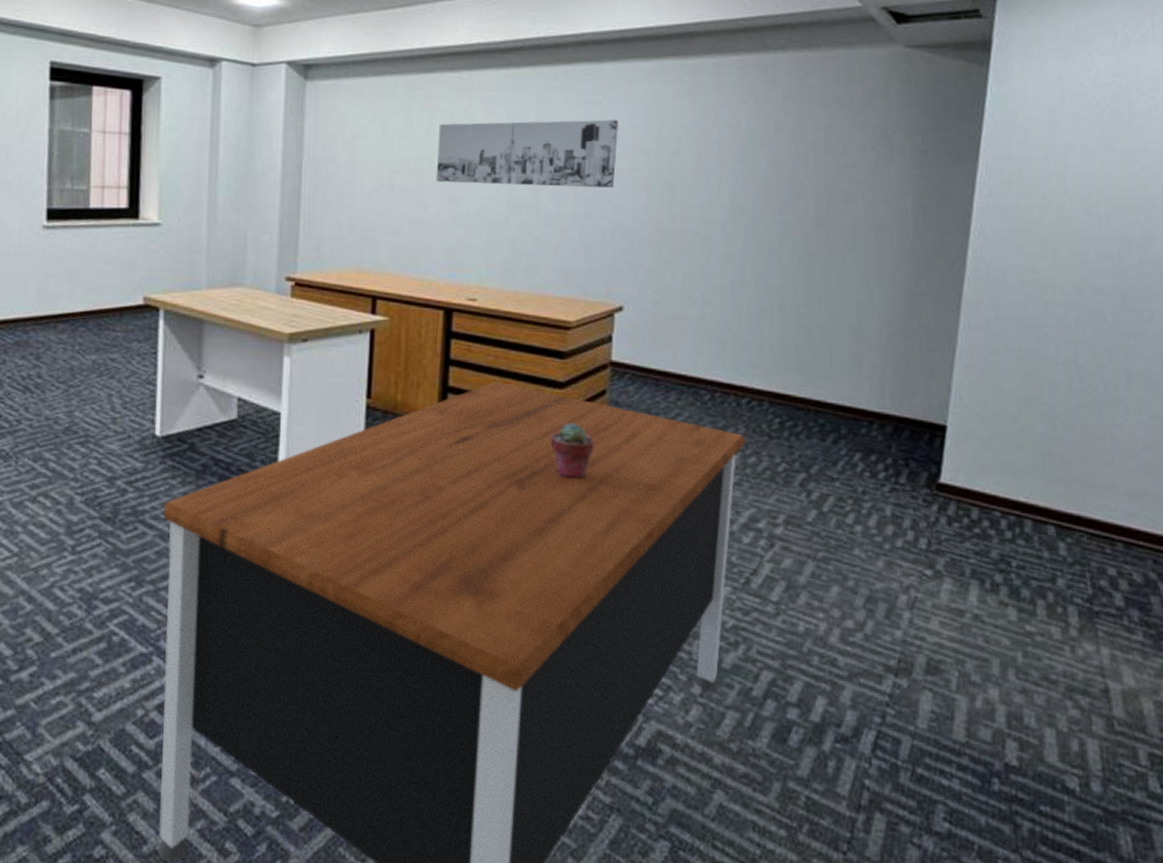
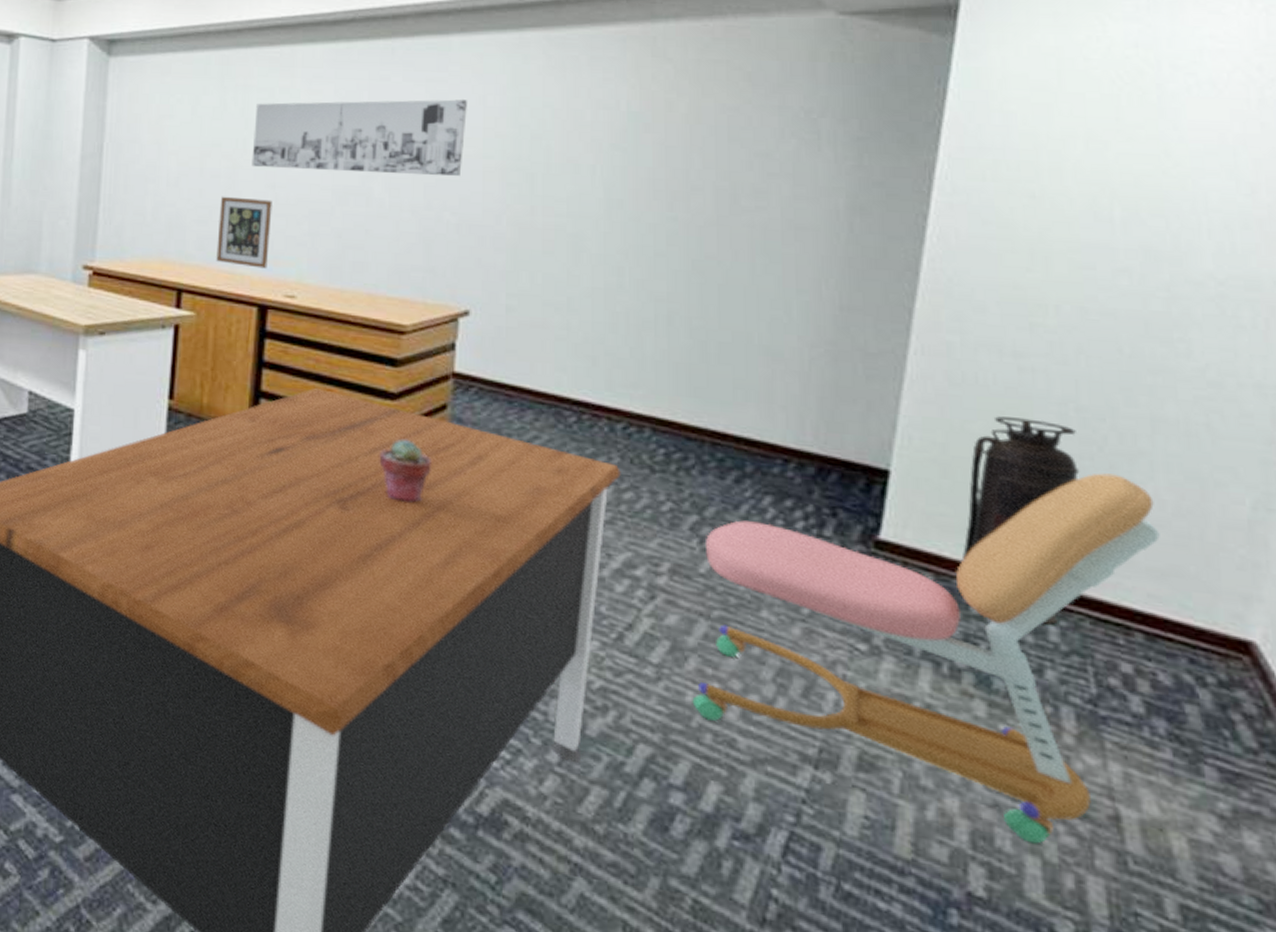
wall art: none [406,209,455,275] -> present [216,196,272,269]
office chair: none [803,418,1133,718] -> present [692,473,1160,844]
fire extinguisher: none [998,377,1080,542] -> present [961,416,1080,625]

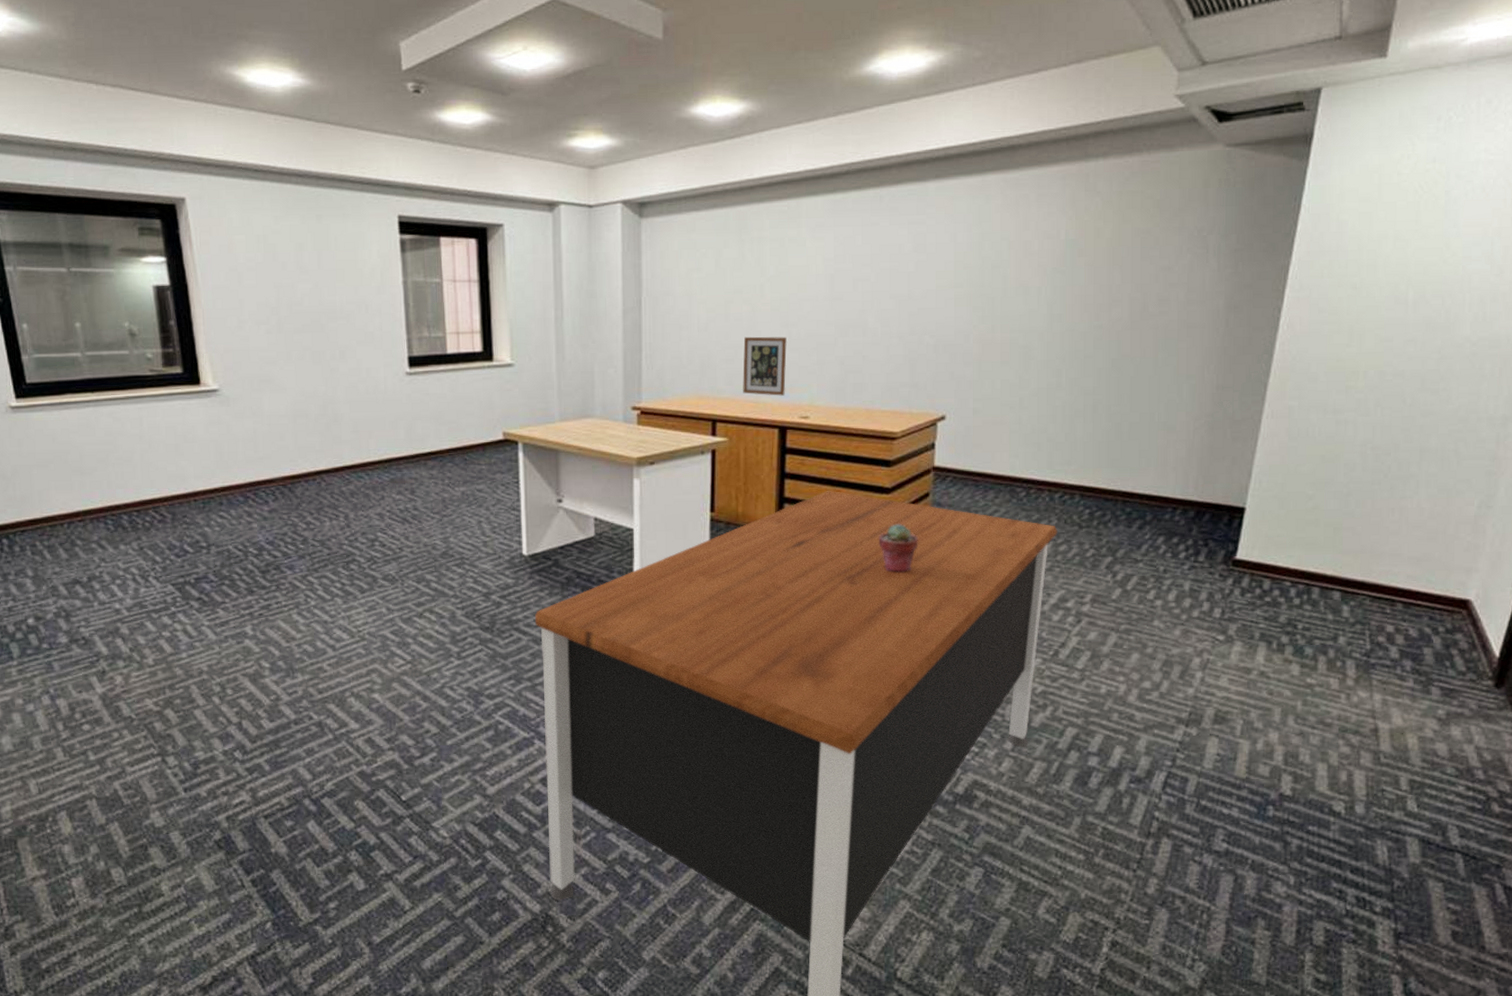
wall art: present [251,99,467,176] -> none [768,238,941,310]
office chair: present [692,473,1160,844] -> none [1105,493,1419,755]
fire extinguisher: present [961,416,1080,625] -> none [1289,458,1371,605]

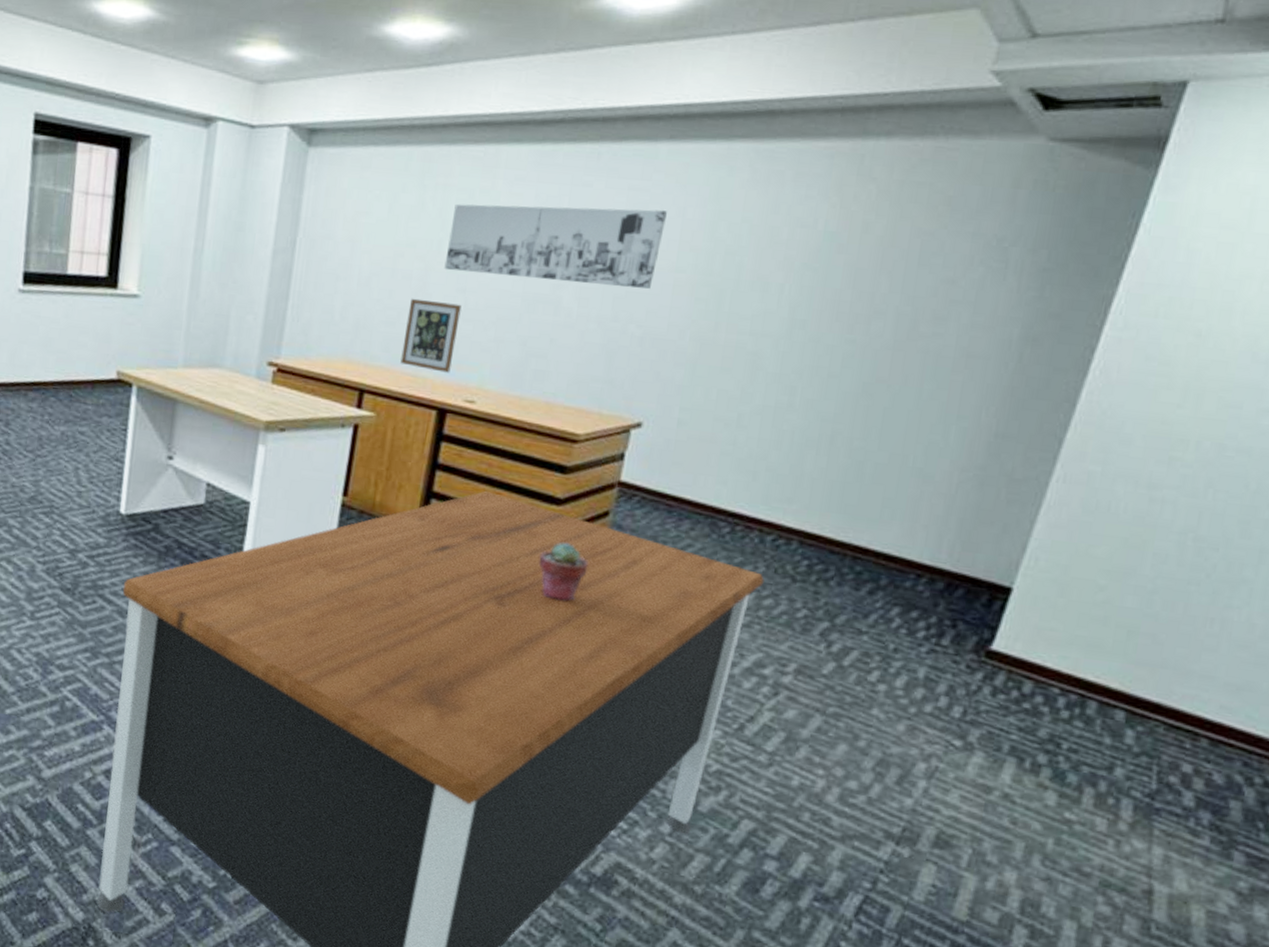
wall art: none [768,238,941,310] -> present [444,203,667,289]

